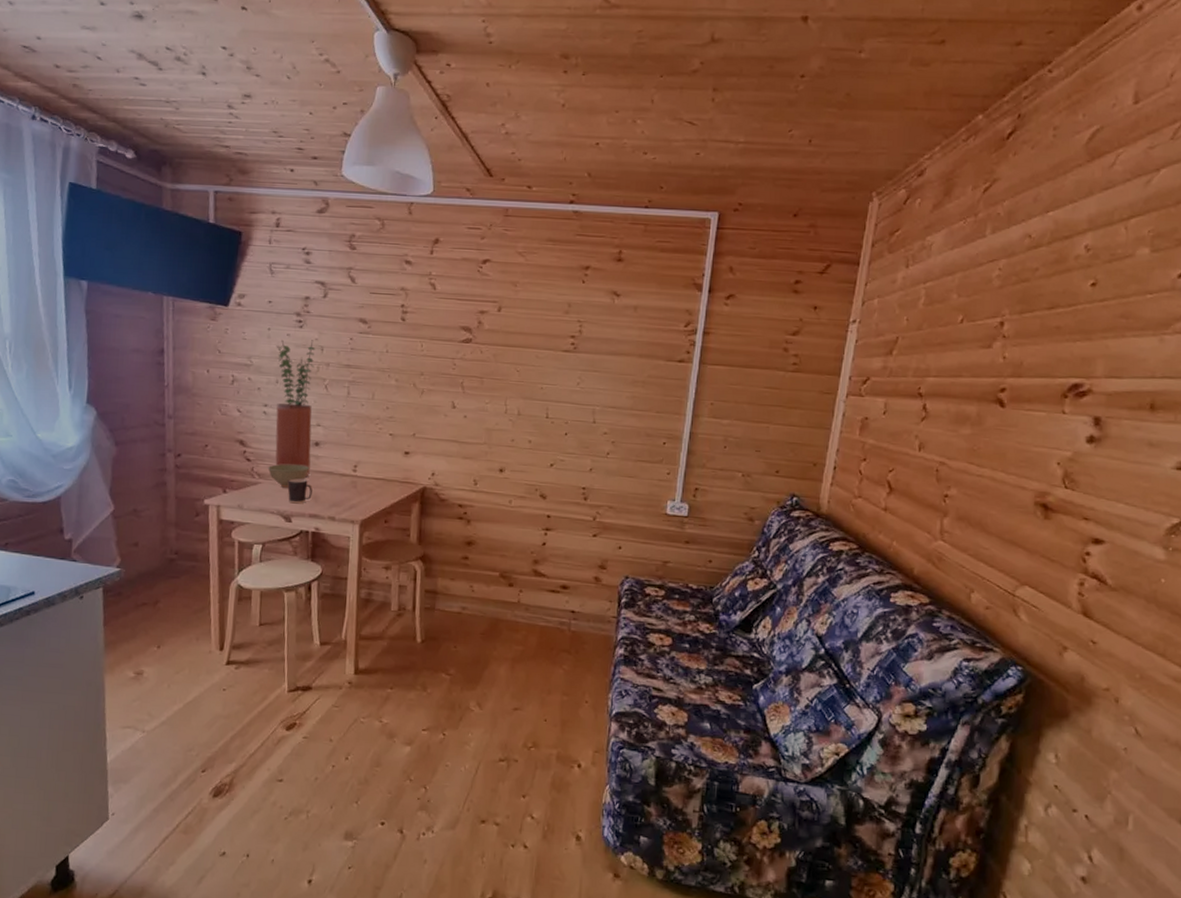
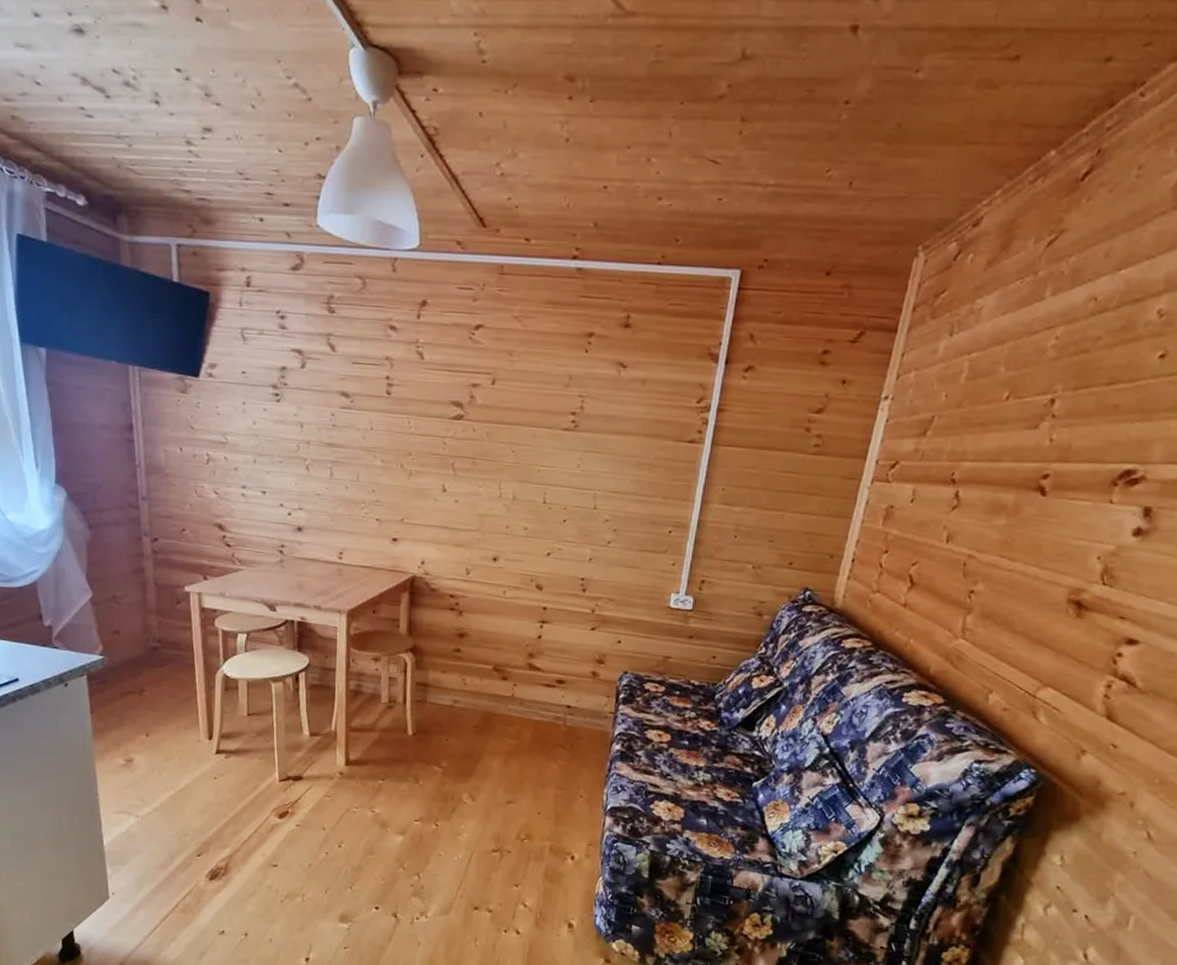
bowl: present [267,464,310,488] -> none [248,550,293,575]
vase: present [275,339,316,478] -> none [254,415,295,565]
mug: present [287,478,312,504] -> none [270,565,296,592]

